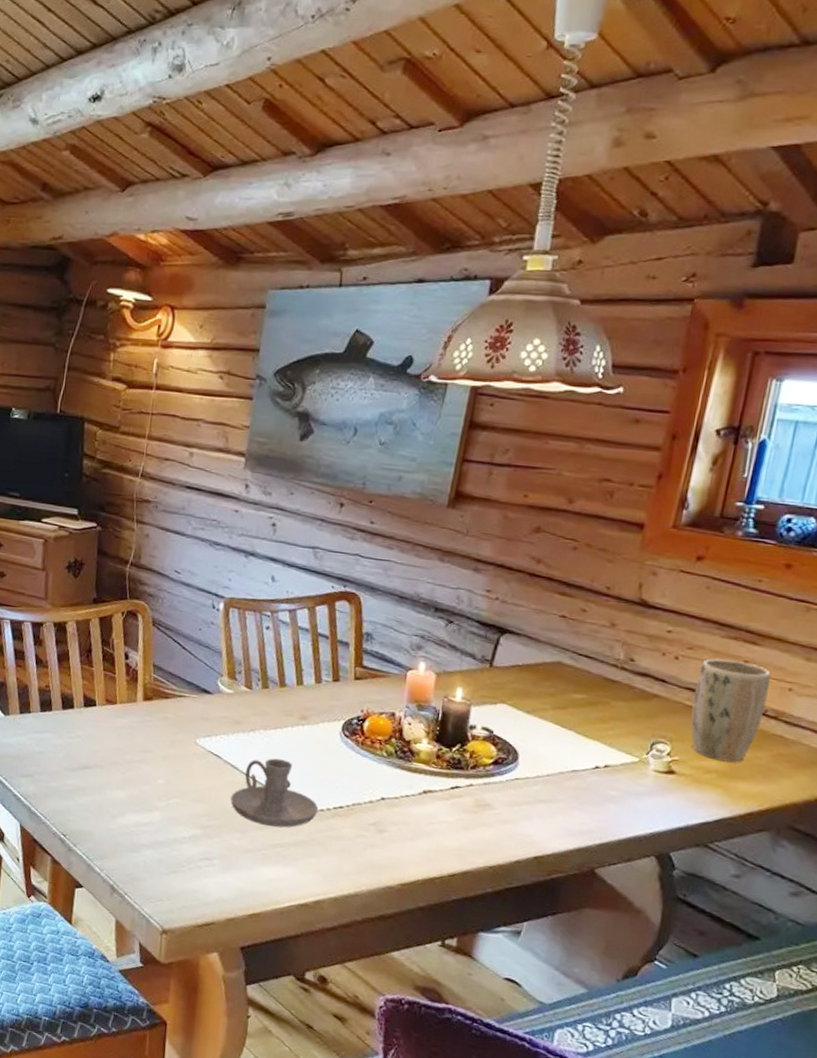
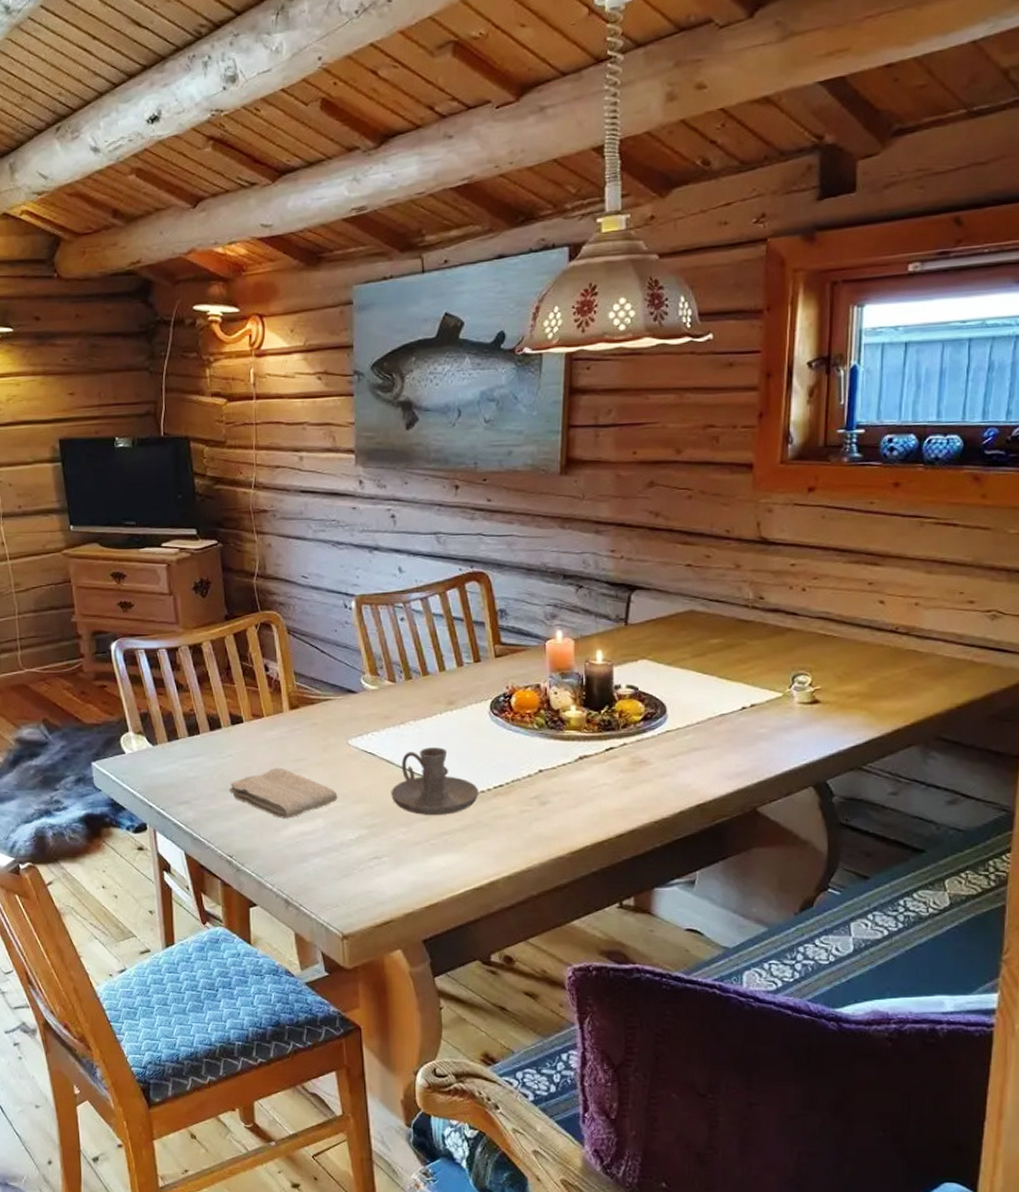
washcloth: none [73,755,178,807] -> present [229,768,338,819]
plant pot: present [690,658,771,763] -> none [826,584,896,684]

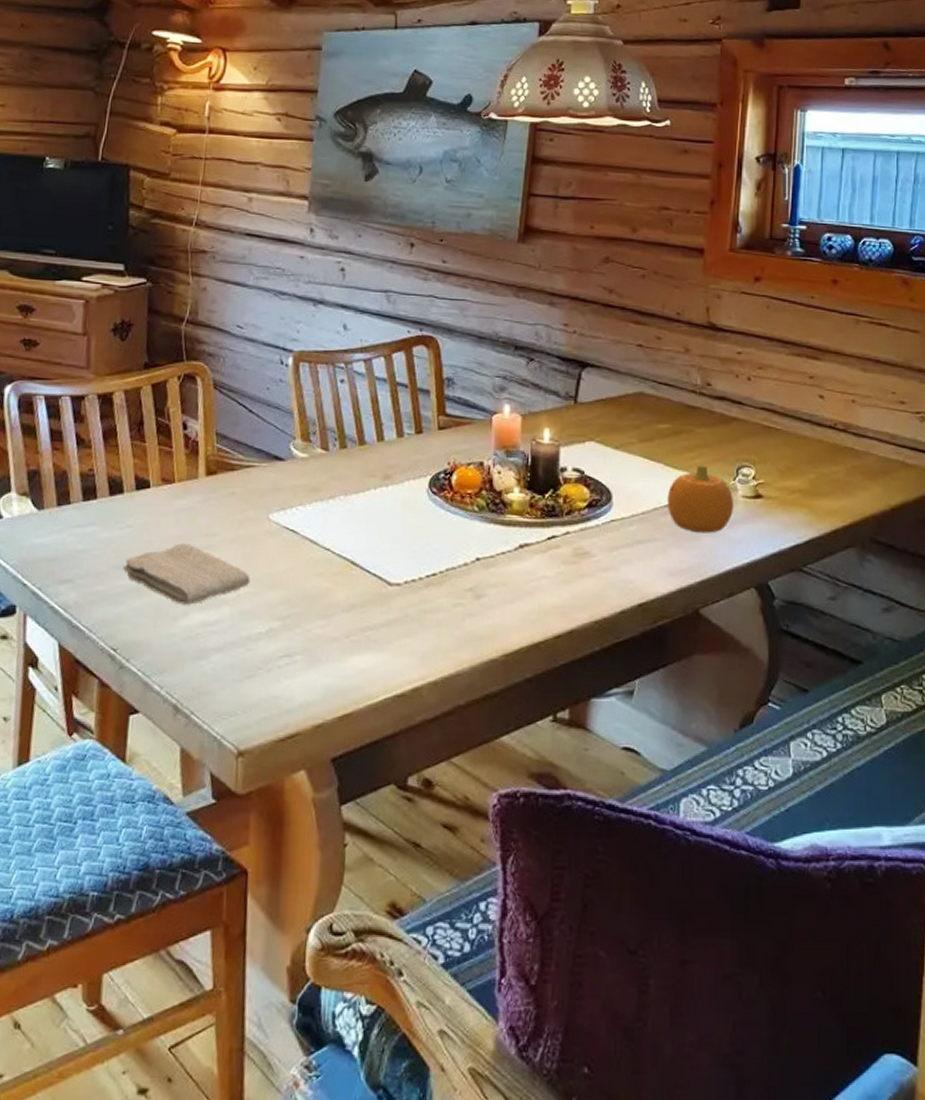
candle holder: present [391,747,479,815] -> none [311,527,410,607]
fruit: none [721,674,791,739] -> present [667,463,734,533]

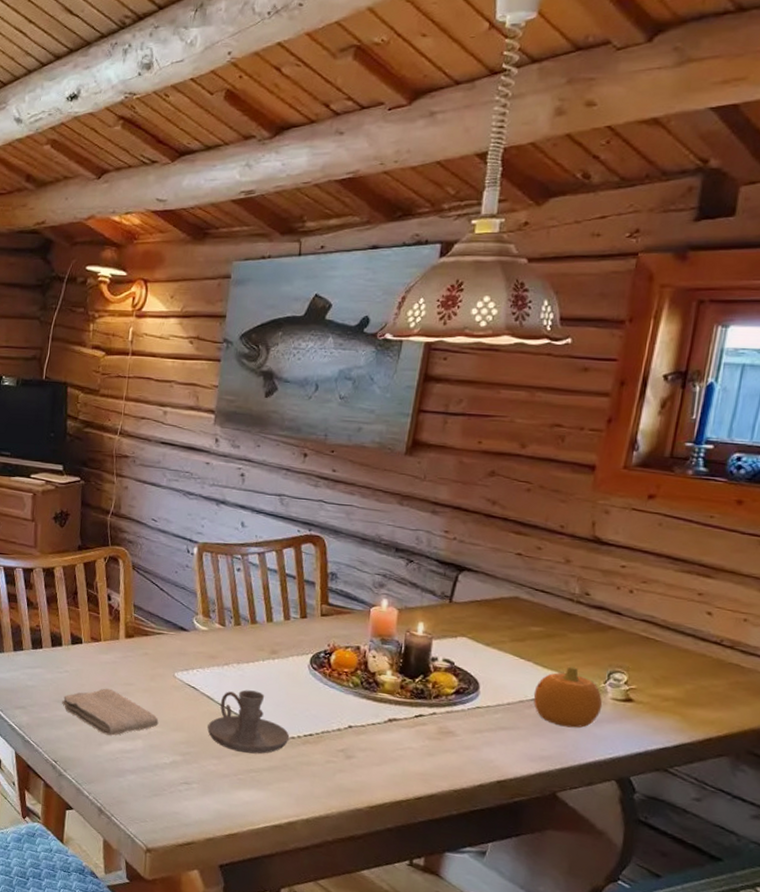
candle holder: none [311,527,410,607] -> present [207,690,290,754]

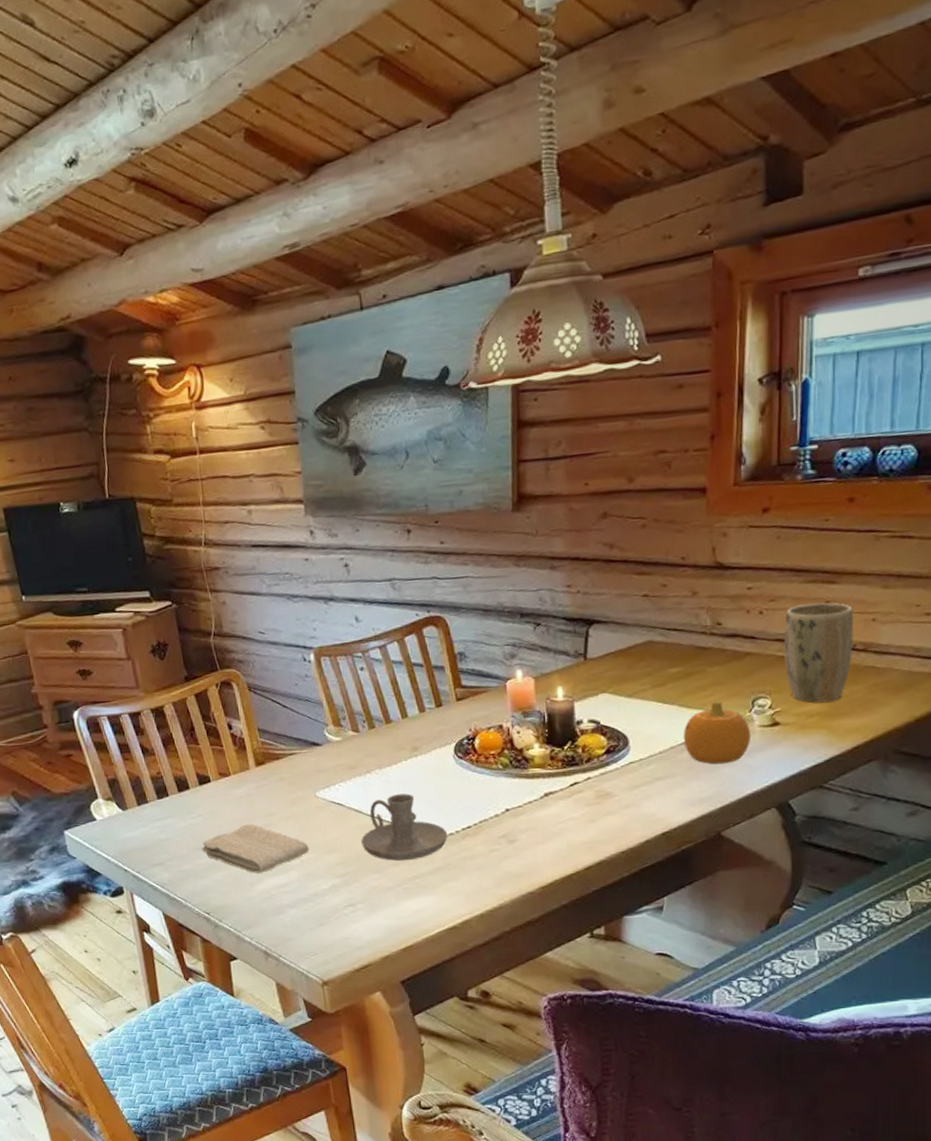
plant pot: none [647,591,725,691] -> present [784,602,853,703]

